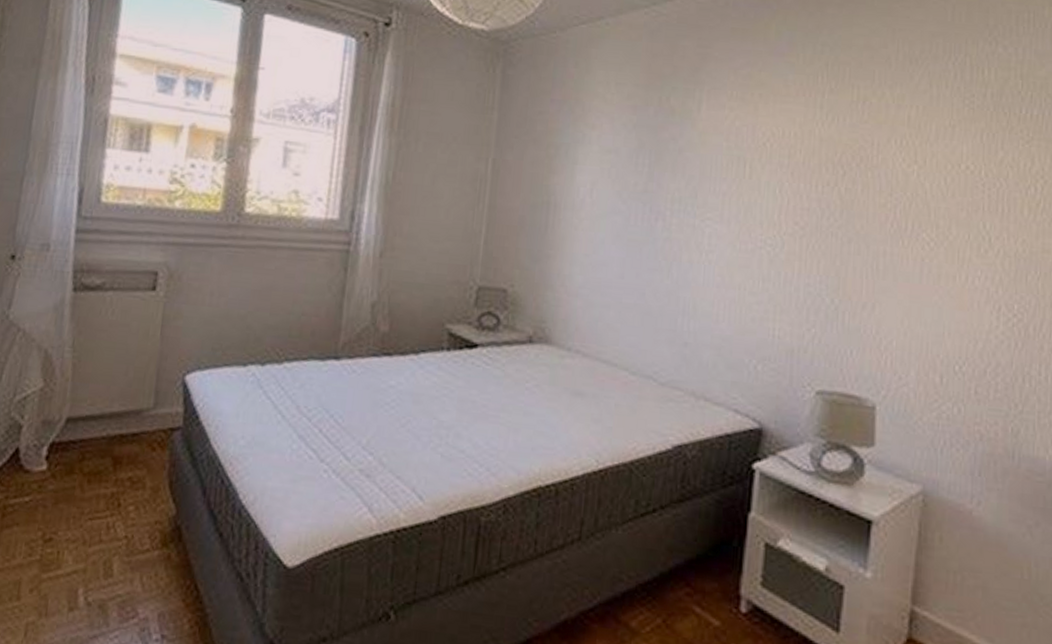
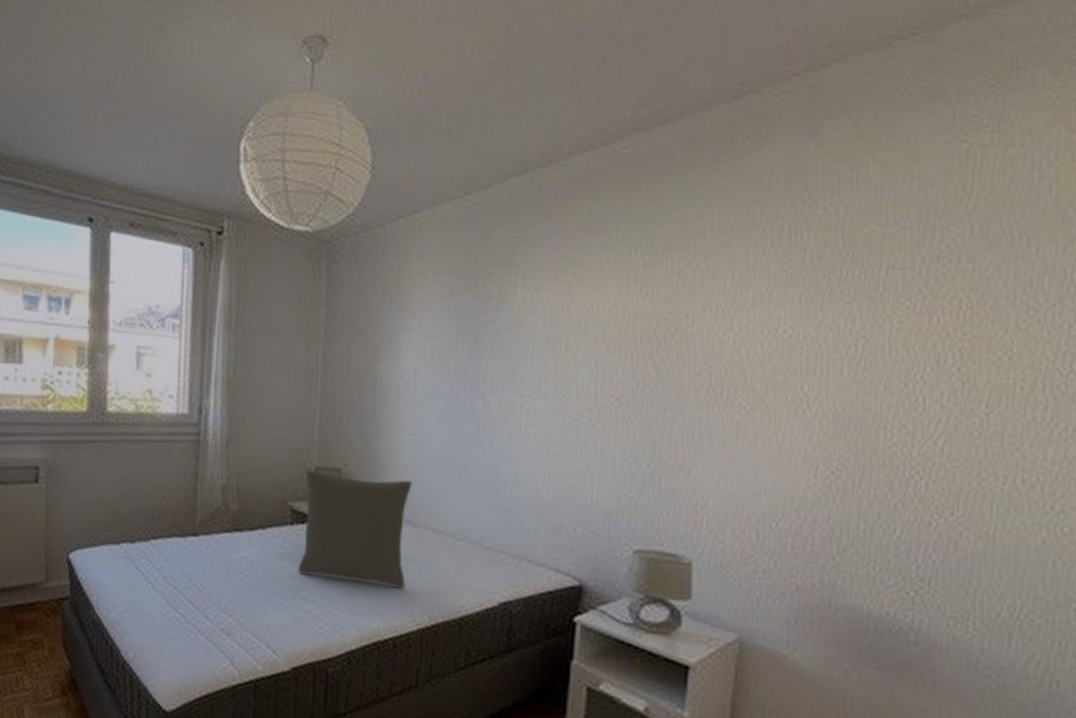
pillow: none [452,289,584,427] -> present [298,470,412,588]

